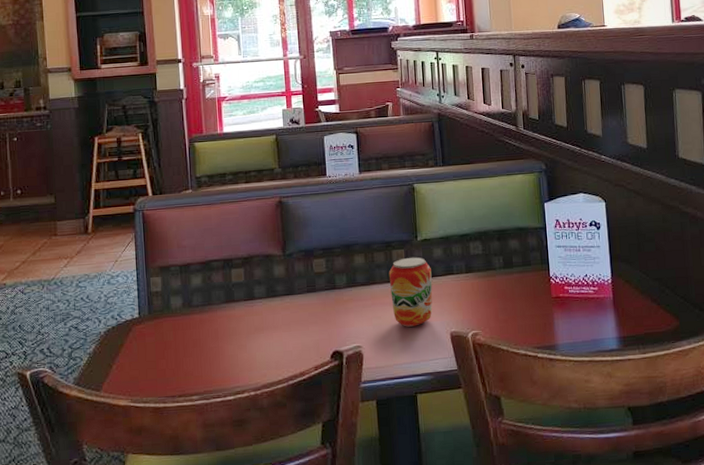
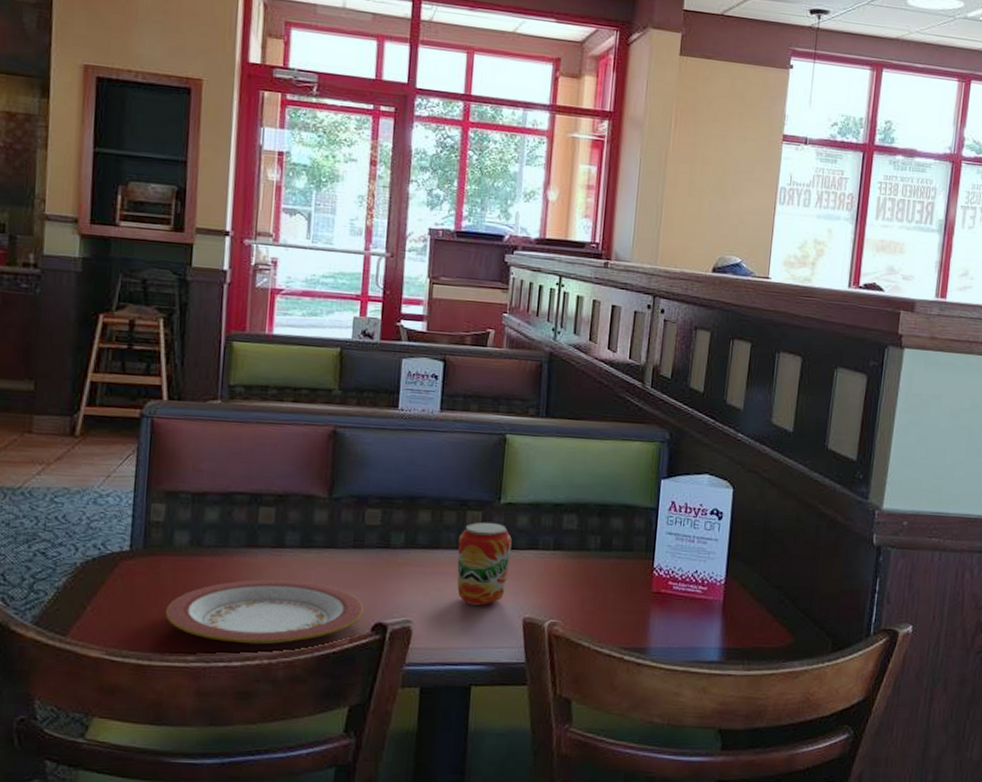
plate: none [171,324,323,381] -> present [165,579,364,645]

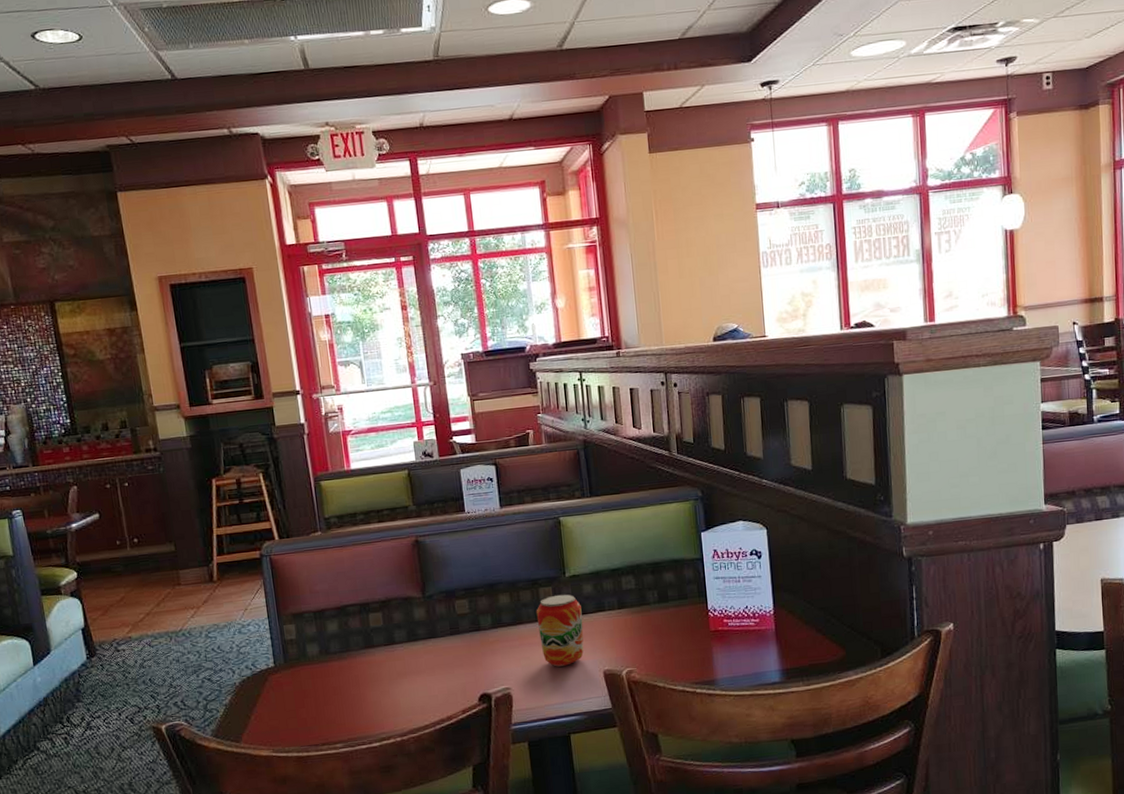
plate: present [165,579,364,645] -> none [311,668,470,728]

